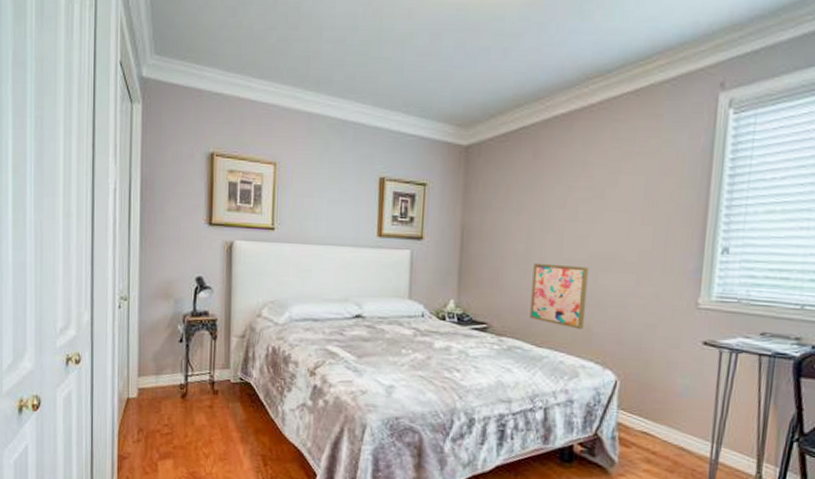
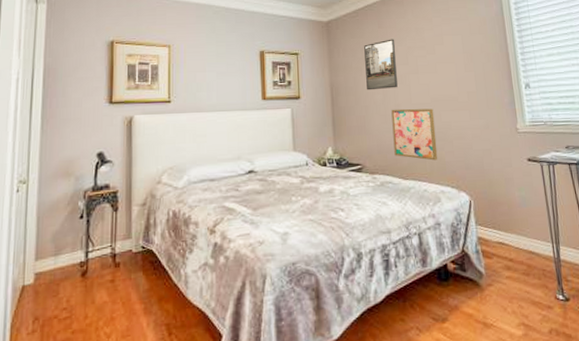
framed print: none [507,174,552,238] -> present [364,39,398,91]

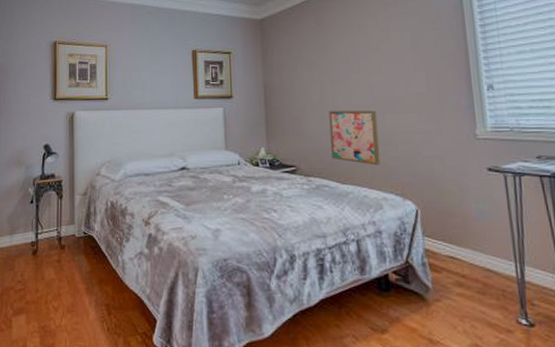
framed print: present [364,39,398,91] -> none [300,36,336,91]

